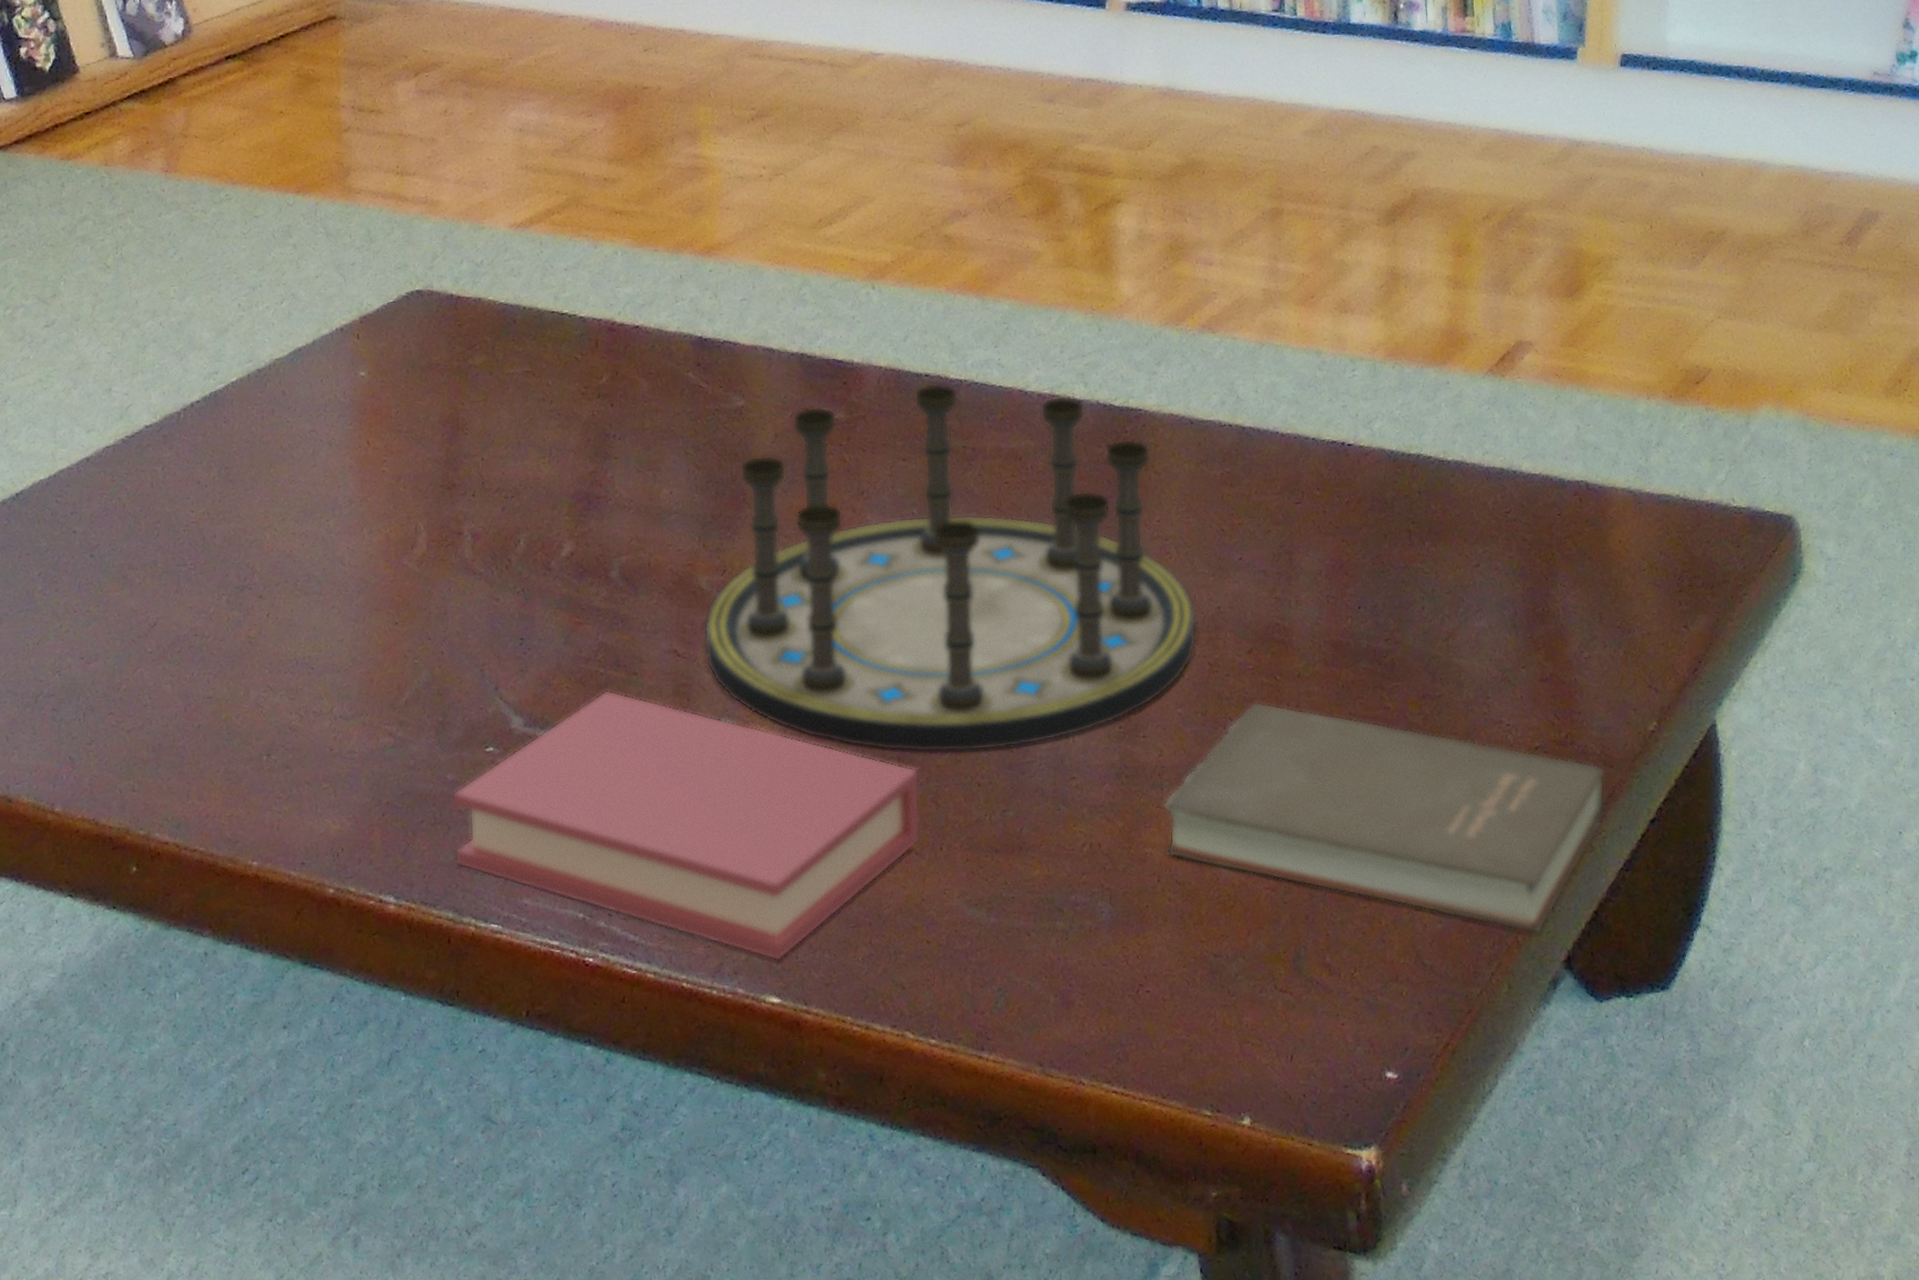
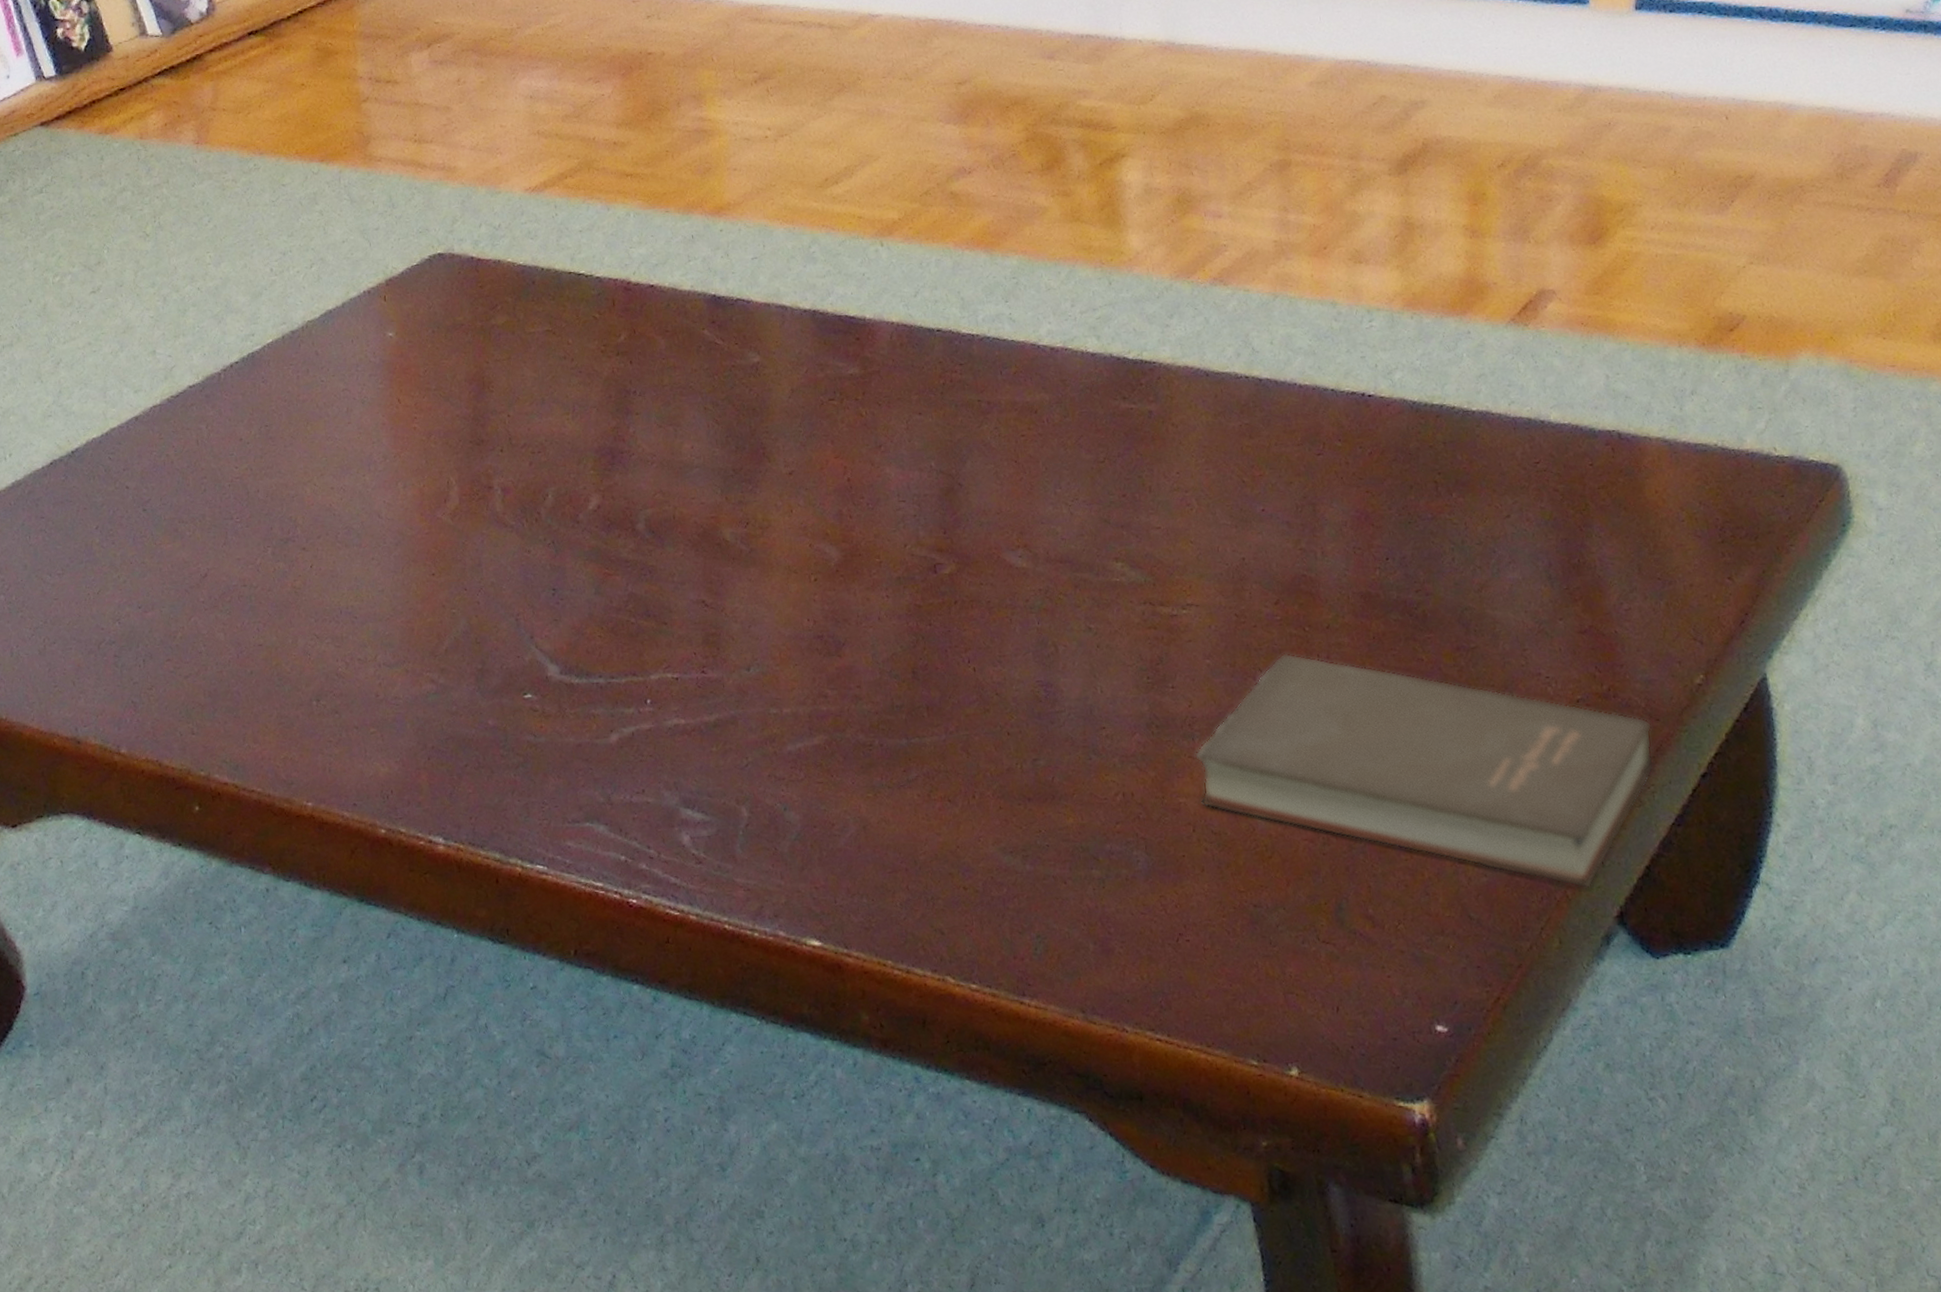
book: present [452,689,921,962] -> none [493,638,953,906]
board game: present [703,383,1197,753] -> none [730,337,1222,702]

